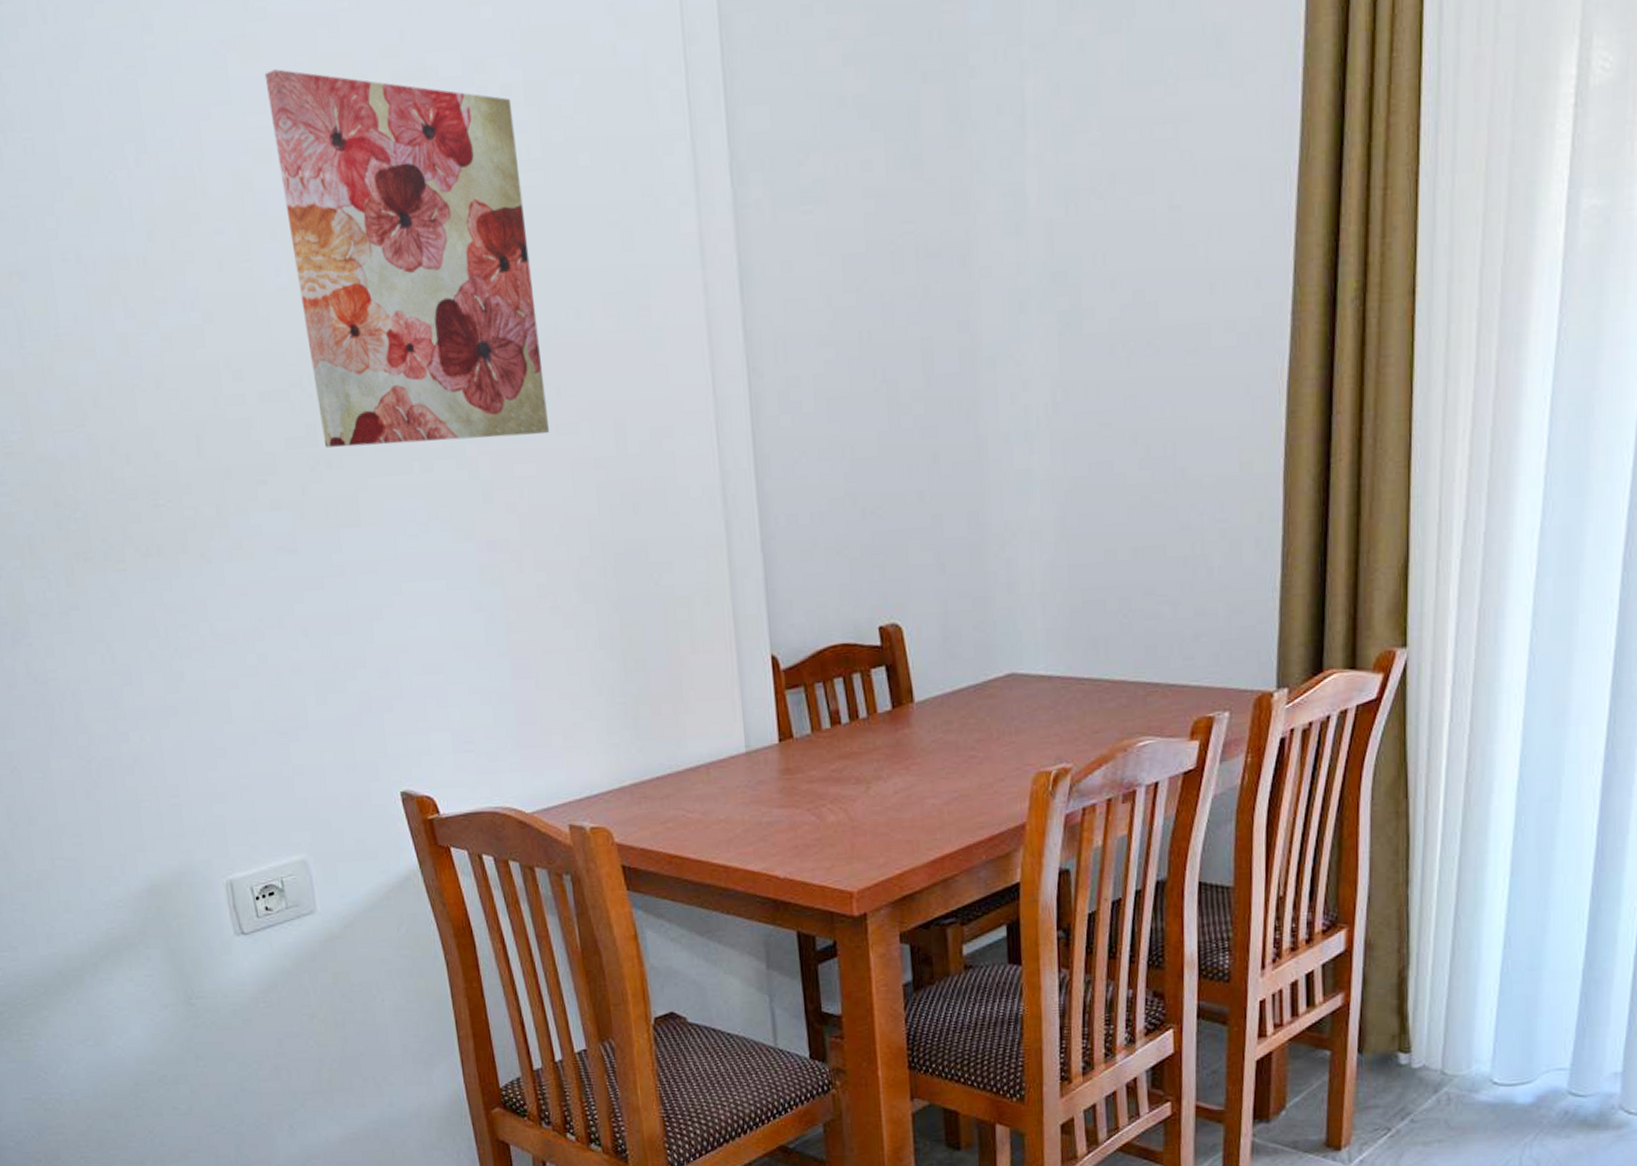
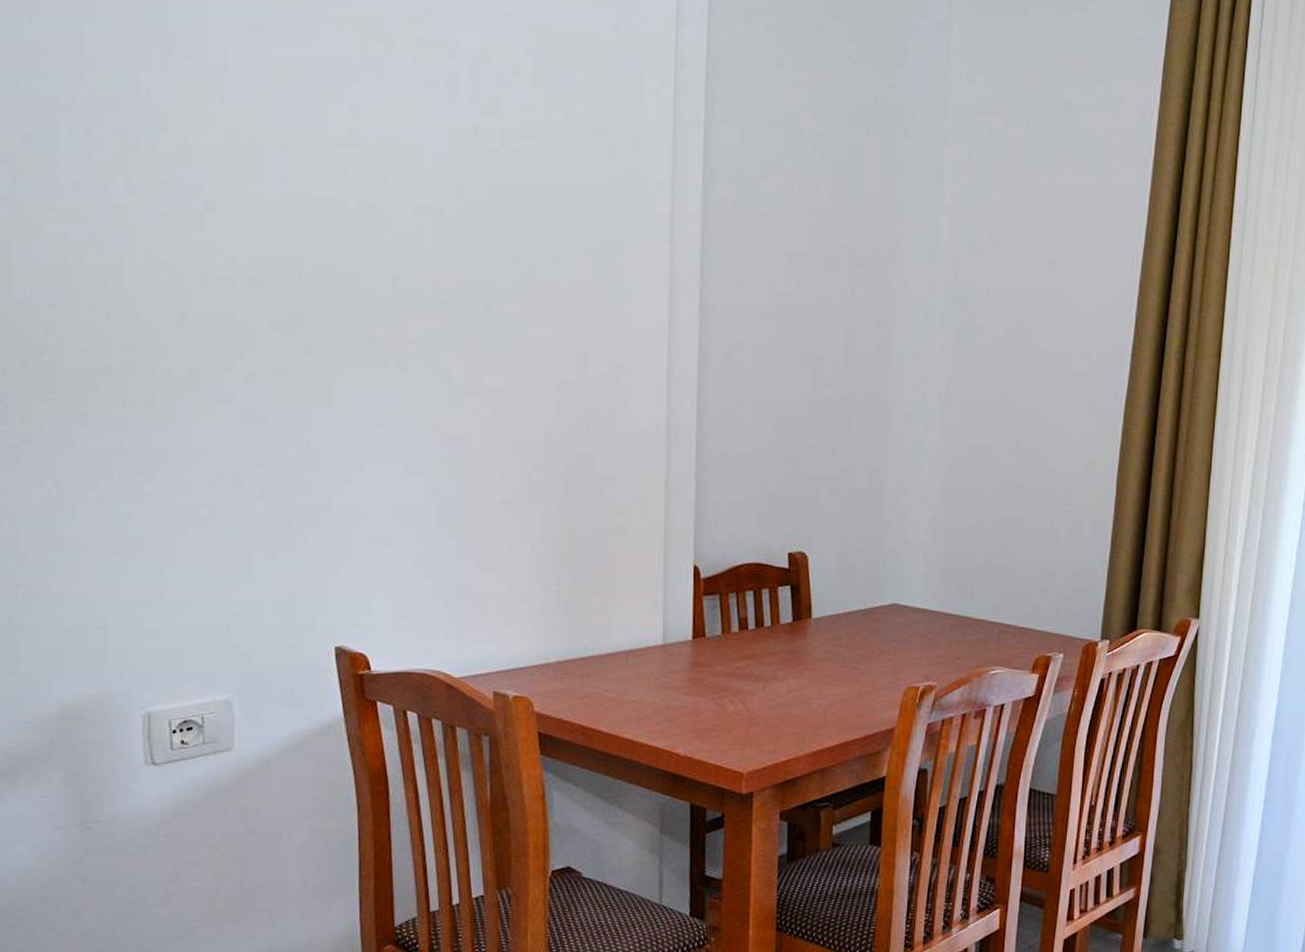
wall art: present [264,69,549,448] -> none [297,13,521,355]

